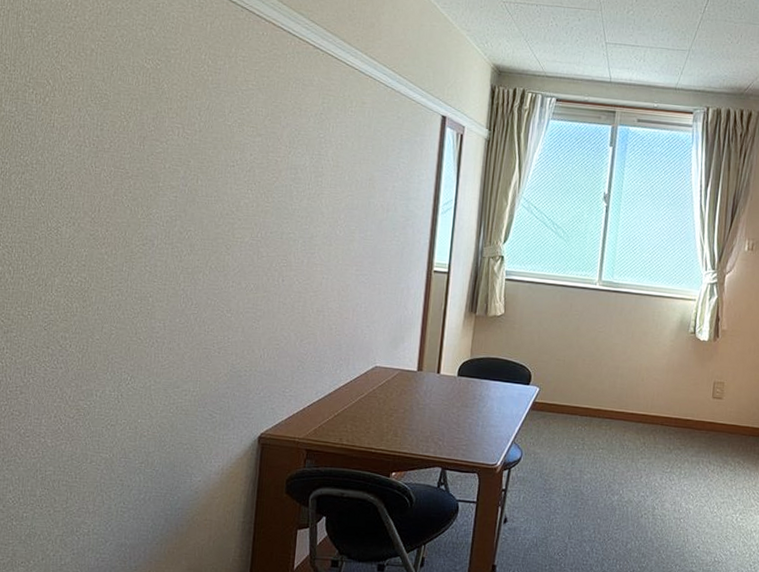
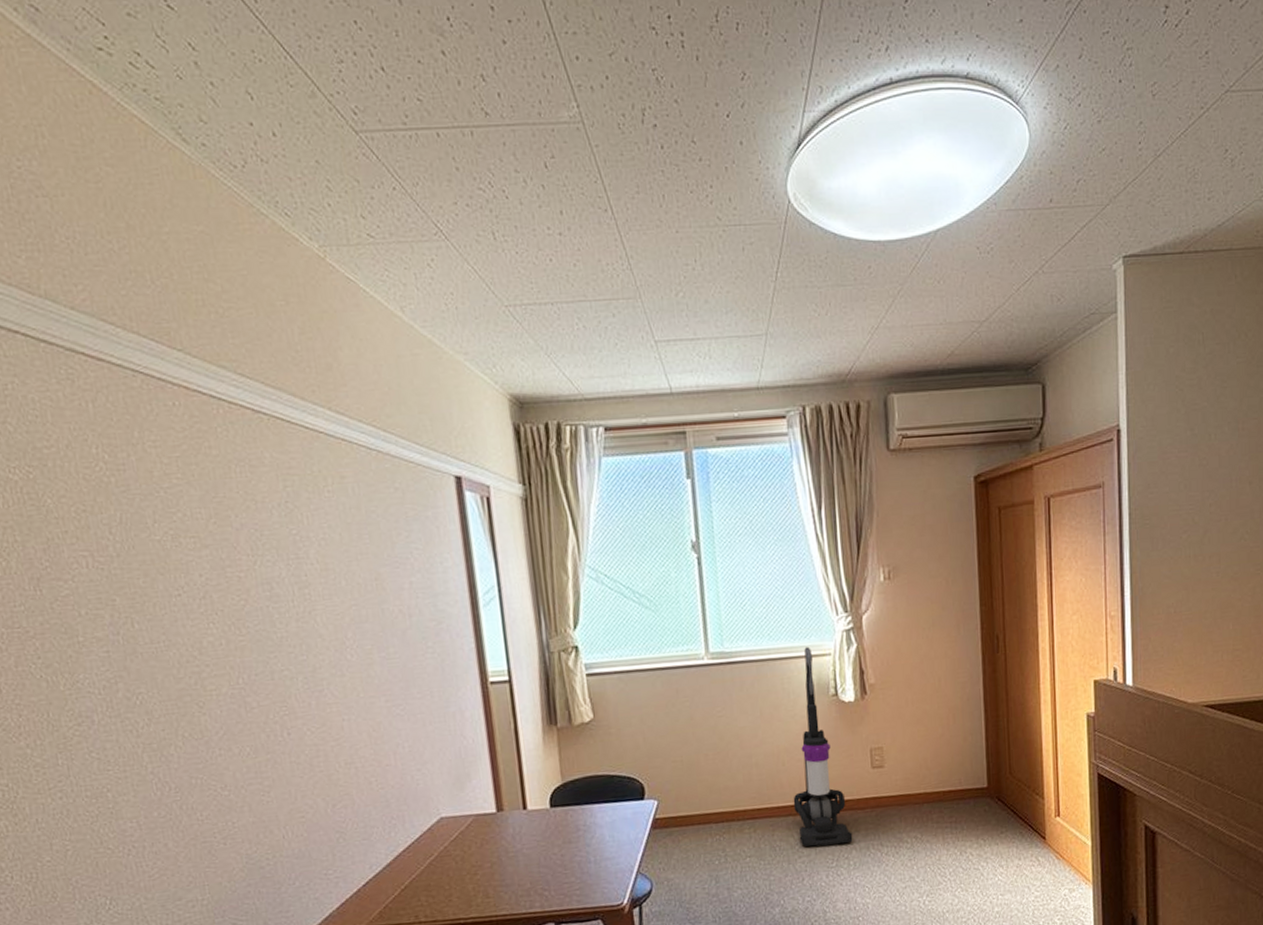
vacuum cleaner: none [644,290,688,456] -> present [793,646,853,847]

